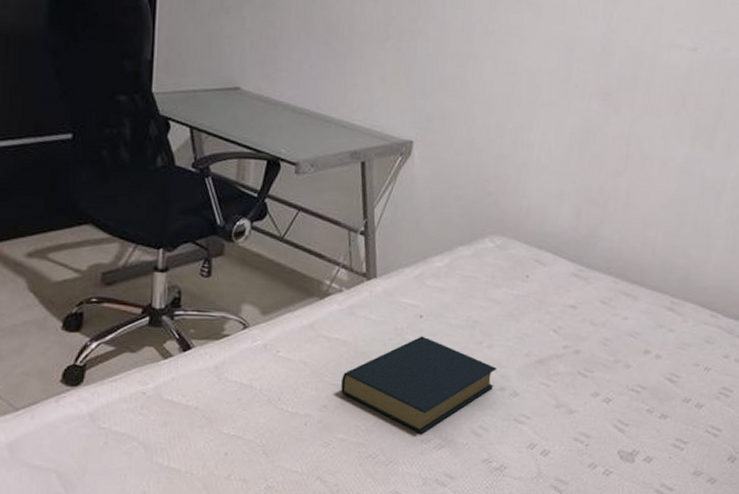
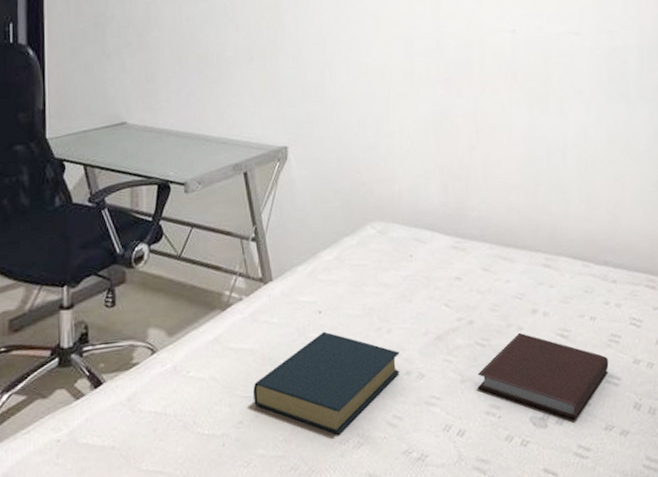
notebook: none [570,370,713,460] -> present [477,332,609,420]

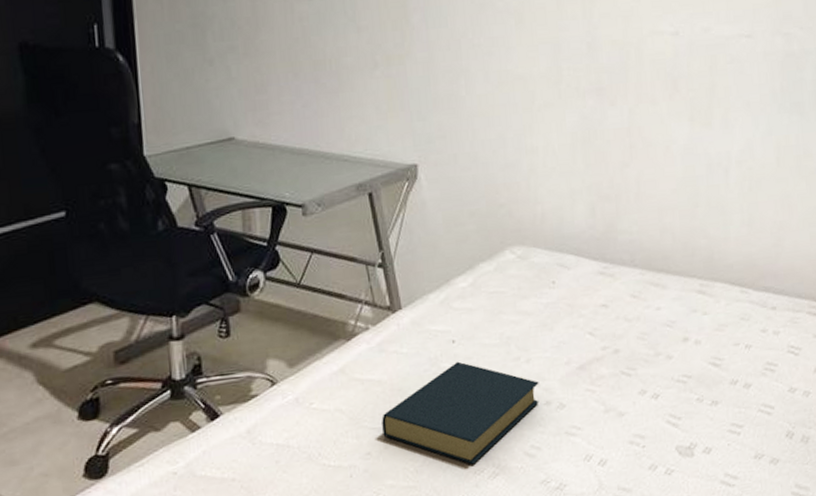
notebook: present [477,332,609,420] -> none [621,361,762,449]

